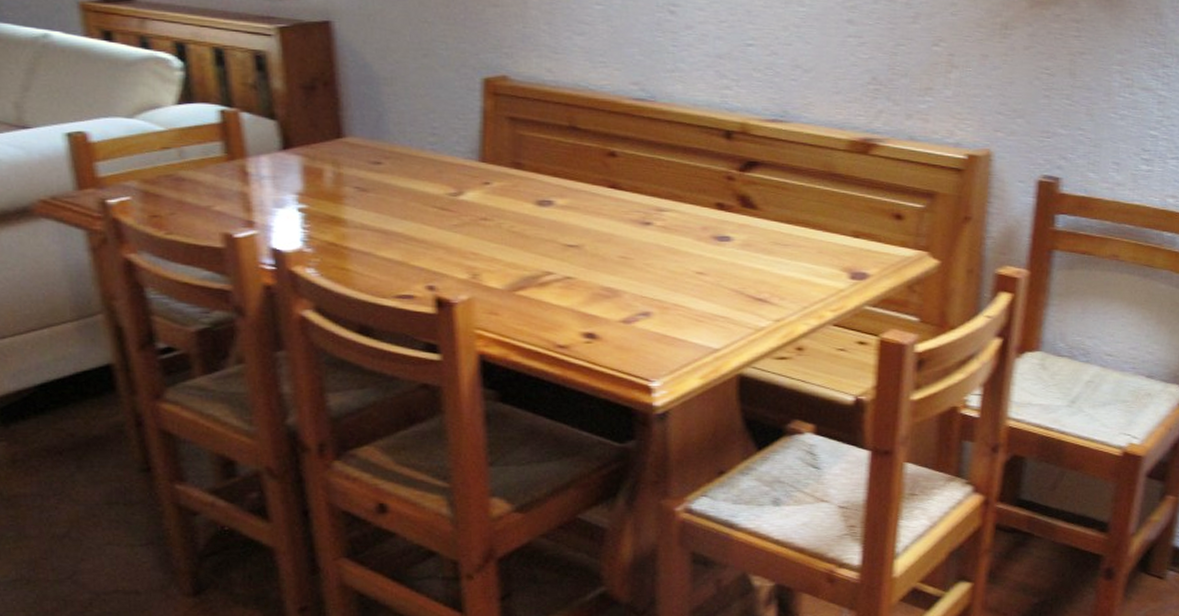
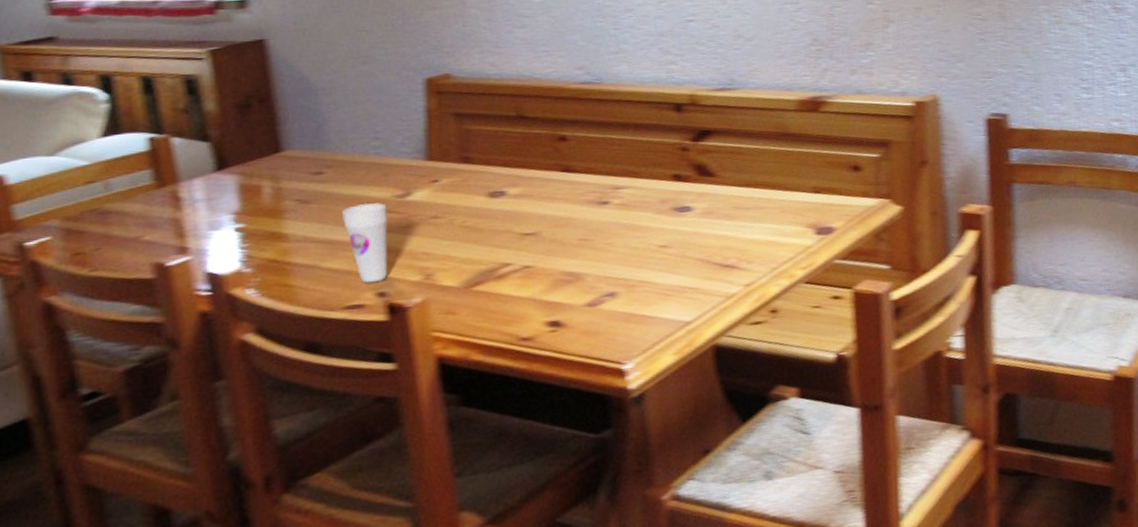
cup: none [396,197,440,276] -> present [341,203,388,283]

